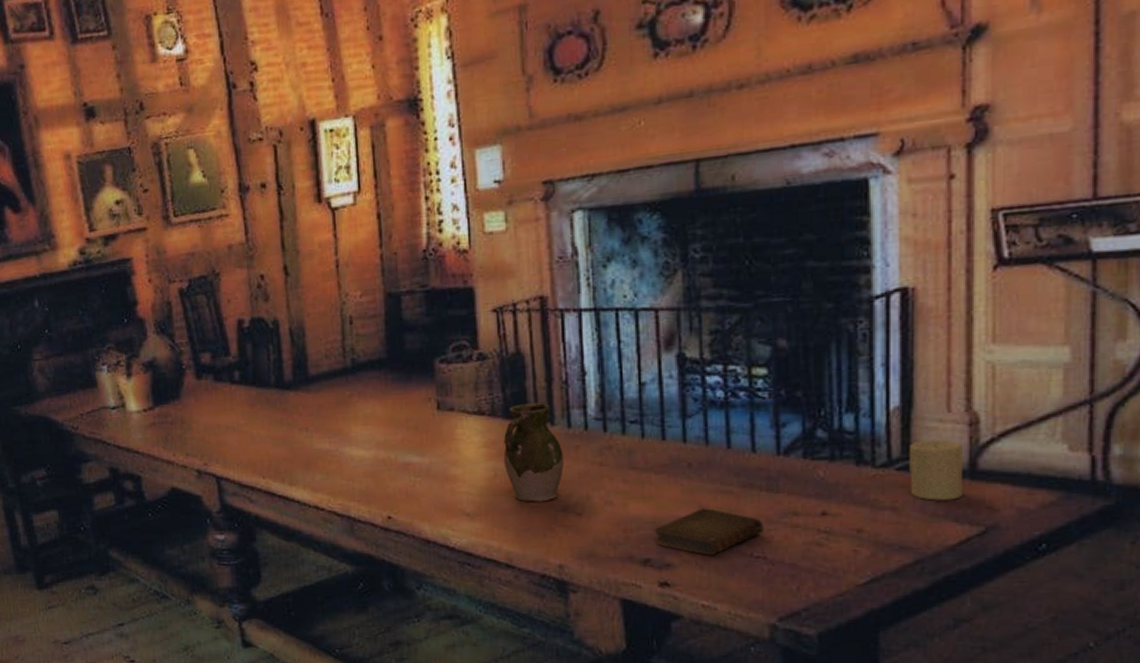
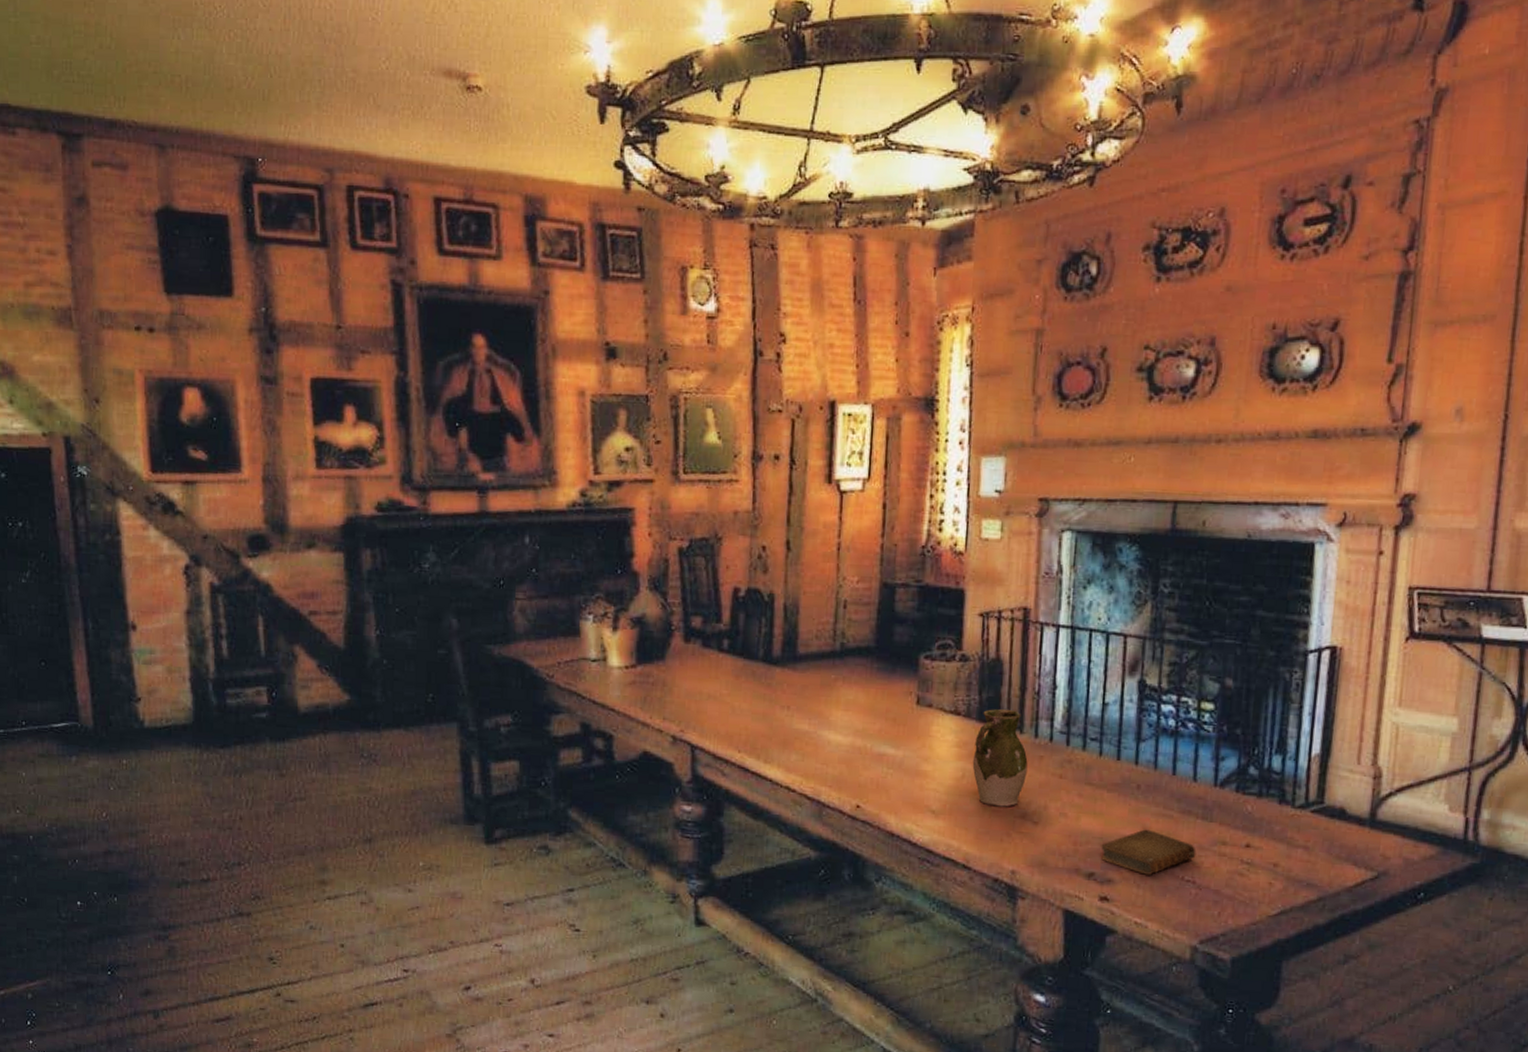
candle: present [908,439,964,501] -> none [1321,787,1367,845]

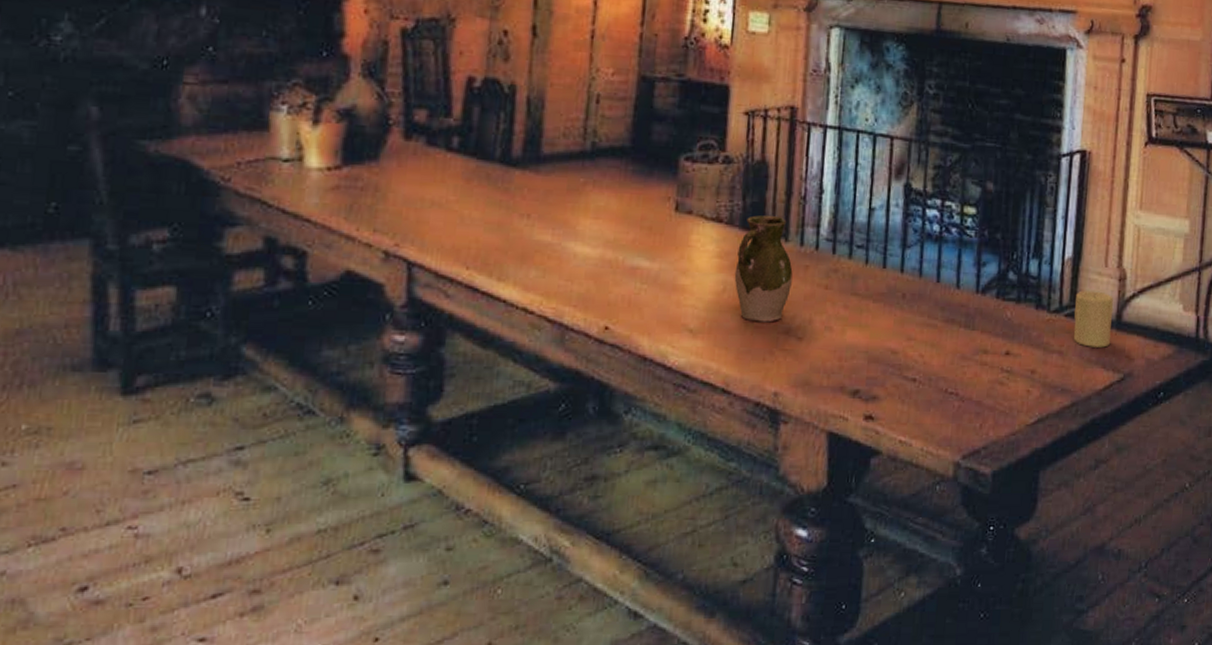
book: present [1101,829,1196,875] -> none [866,340,959,389]
candle: none [1321,787,1367,845] -> present [1073,290,1114,348]

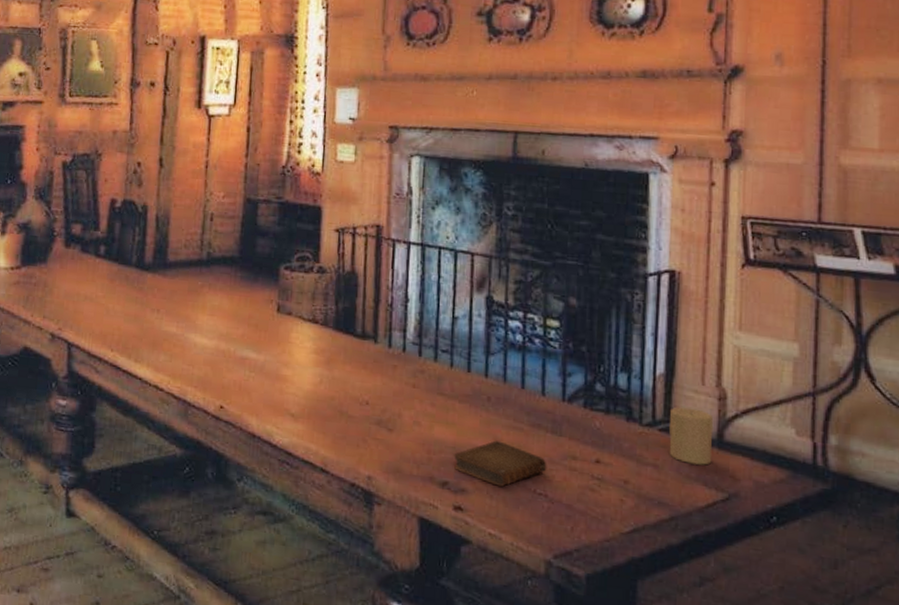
pitcher: present [734,214,793,323] -> none [329,318,382,414]
book: none [866,340,959,389] -> present [454,440,547,487]

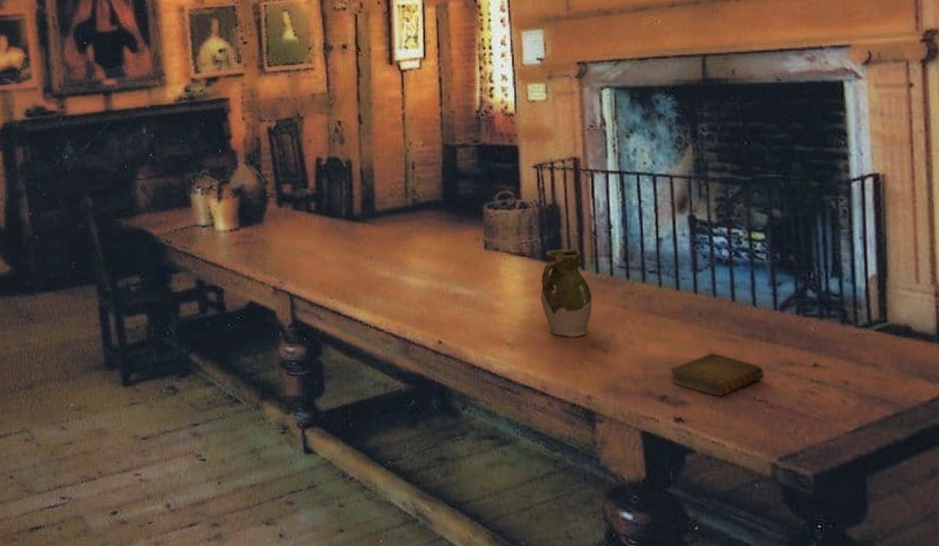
pitcher: none [329,318,382,414] -> present [540,248,592,338]
candle: present [668,407,714,465] -> none [885,306,934,361]

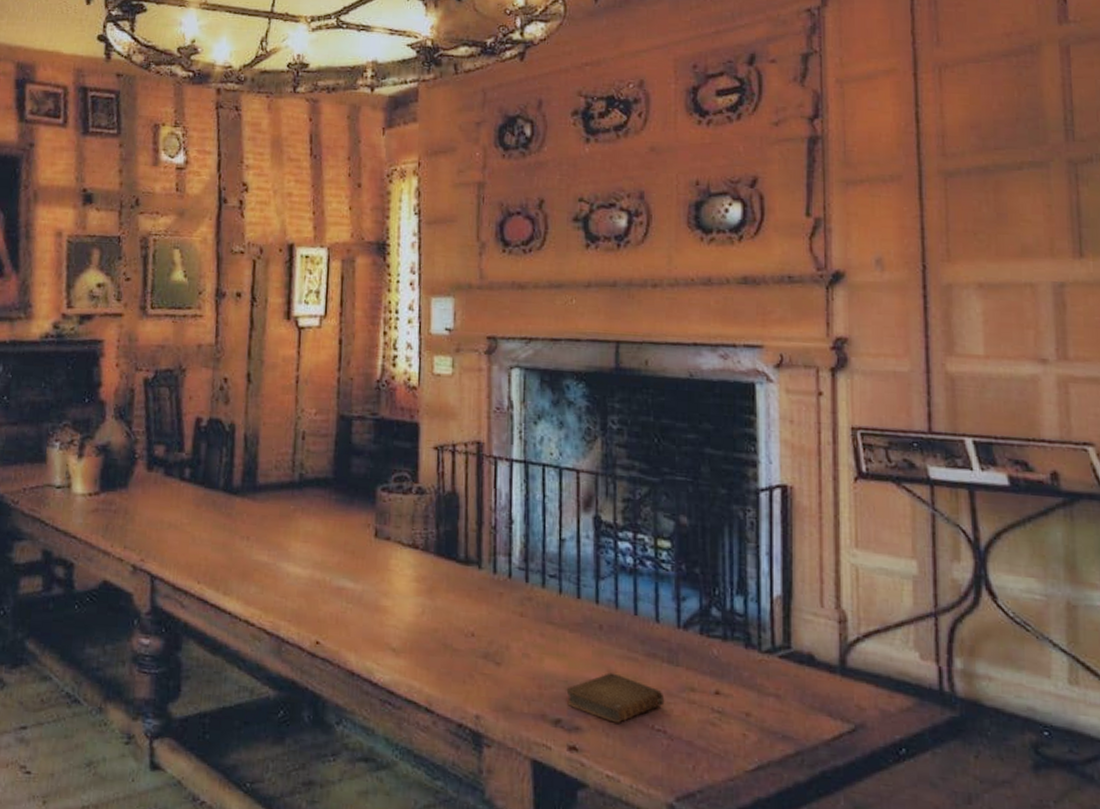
pitcher: present [540,248,592,338] -> none [432,542,488,646]

